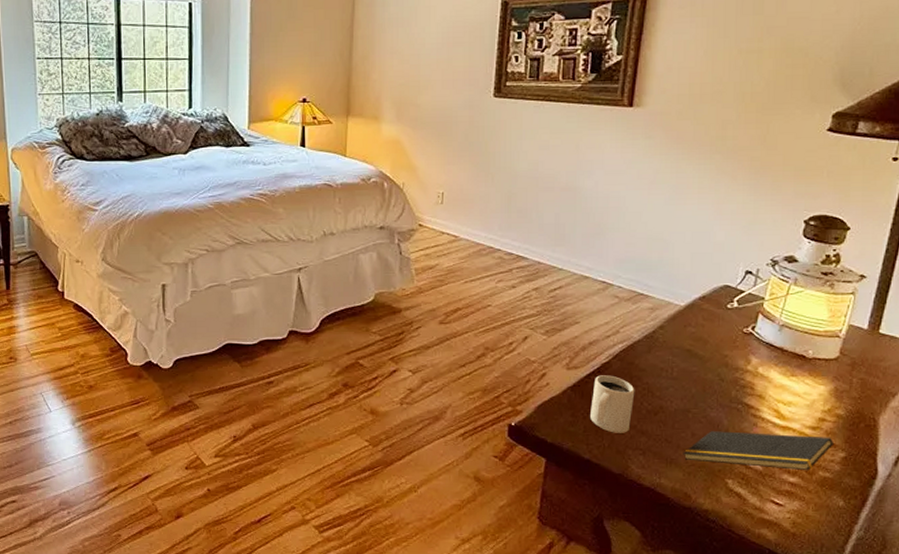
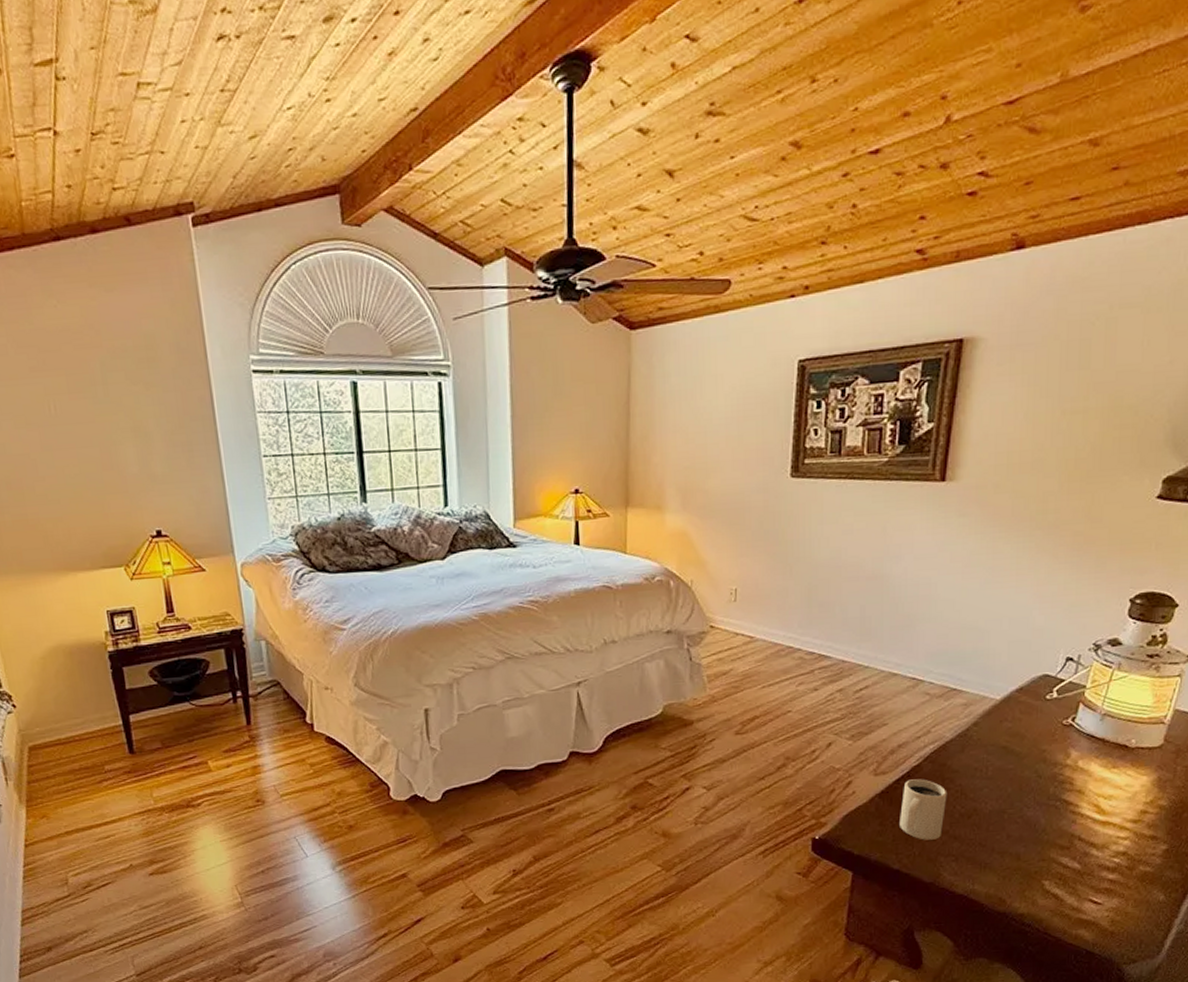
notepad: present [683,431,835,471] -> none [998,829,1156,867]

